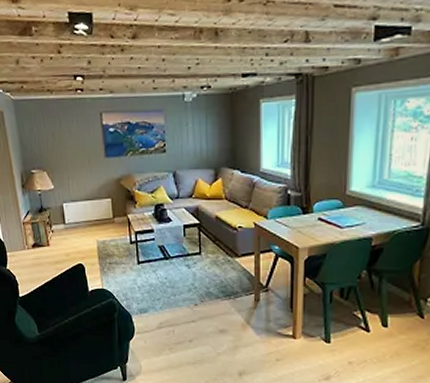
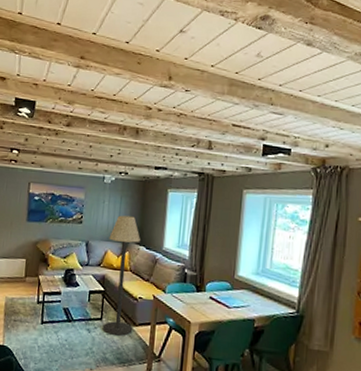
floor lamp: none [198,137,235,269] -> present [102,215,140,336]

